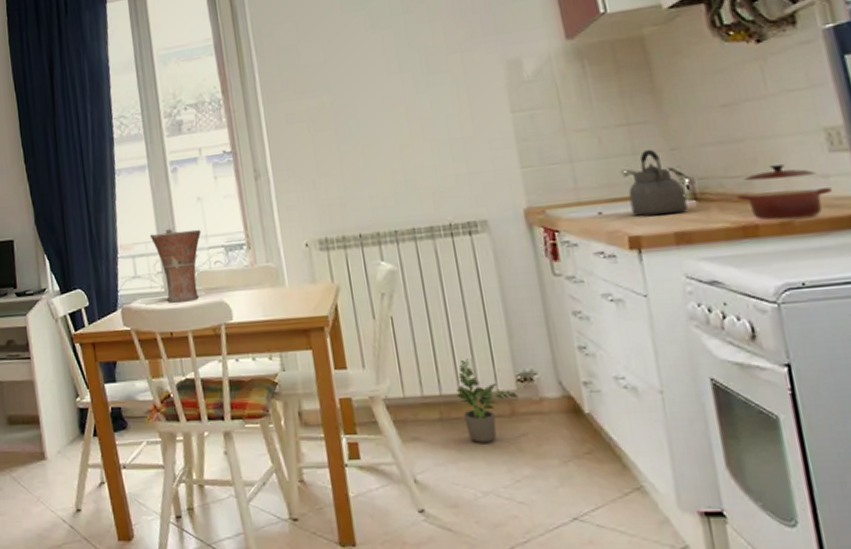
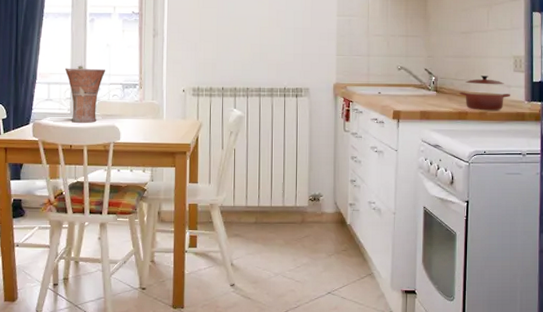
potted plant: present [456,359,519,443] -> none [269,182,308,240]
kettle: present [628,149,688,216] -> none [398,54,431,99]

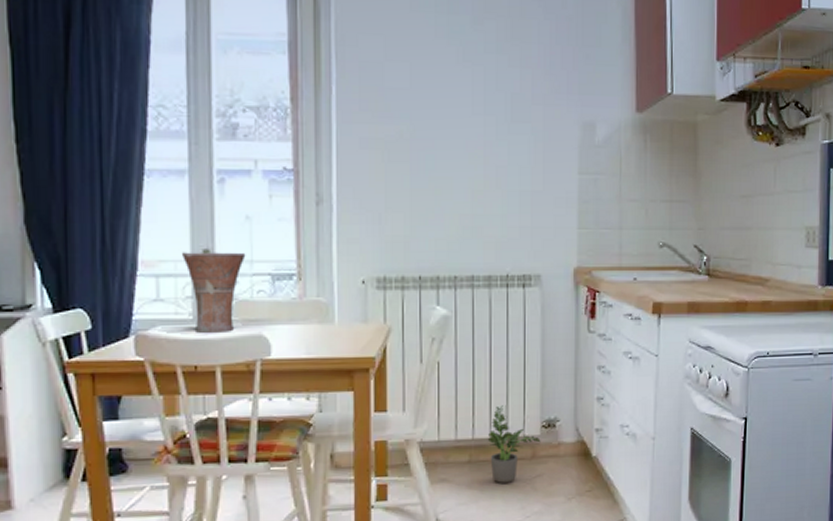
potted plant: none [269,182,308,240] -> present [487,405,541,483]
saucepan: present [459,75,511,111] -> none [737,253,802,299]

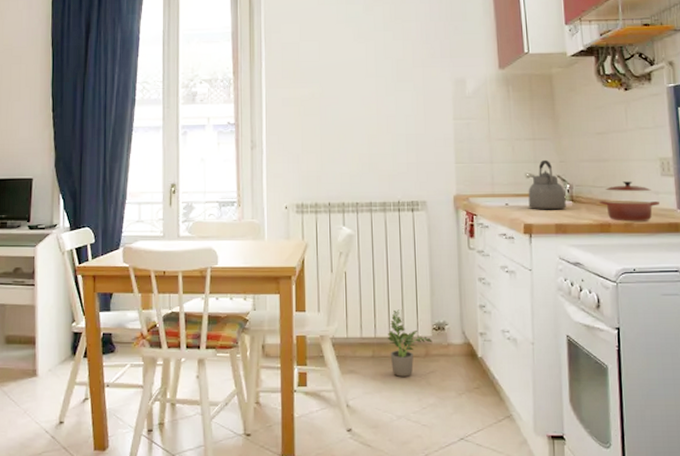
vase: present [182,252,246,334] -> none [157,185,201,247]
kettle: none [660,226,702,286] -> present [528,159,566,210]
saucepan: none [737,253,802,299] -> present [598,181,661,222]

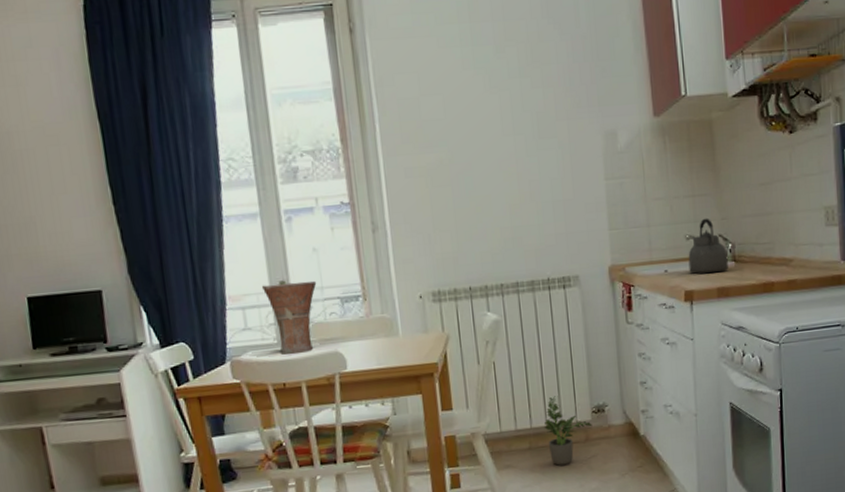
vase: none [157,185,201,247] -> present [262,281,317,356]
saucepan: present [598,181,661,222] -> none [762,234,824,279]

